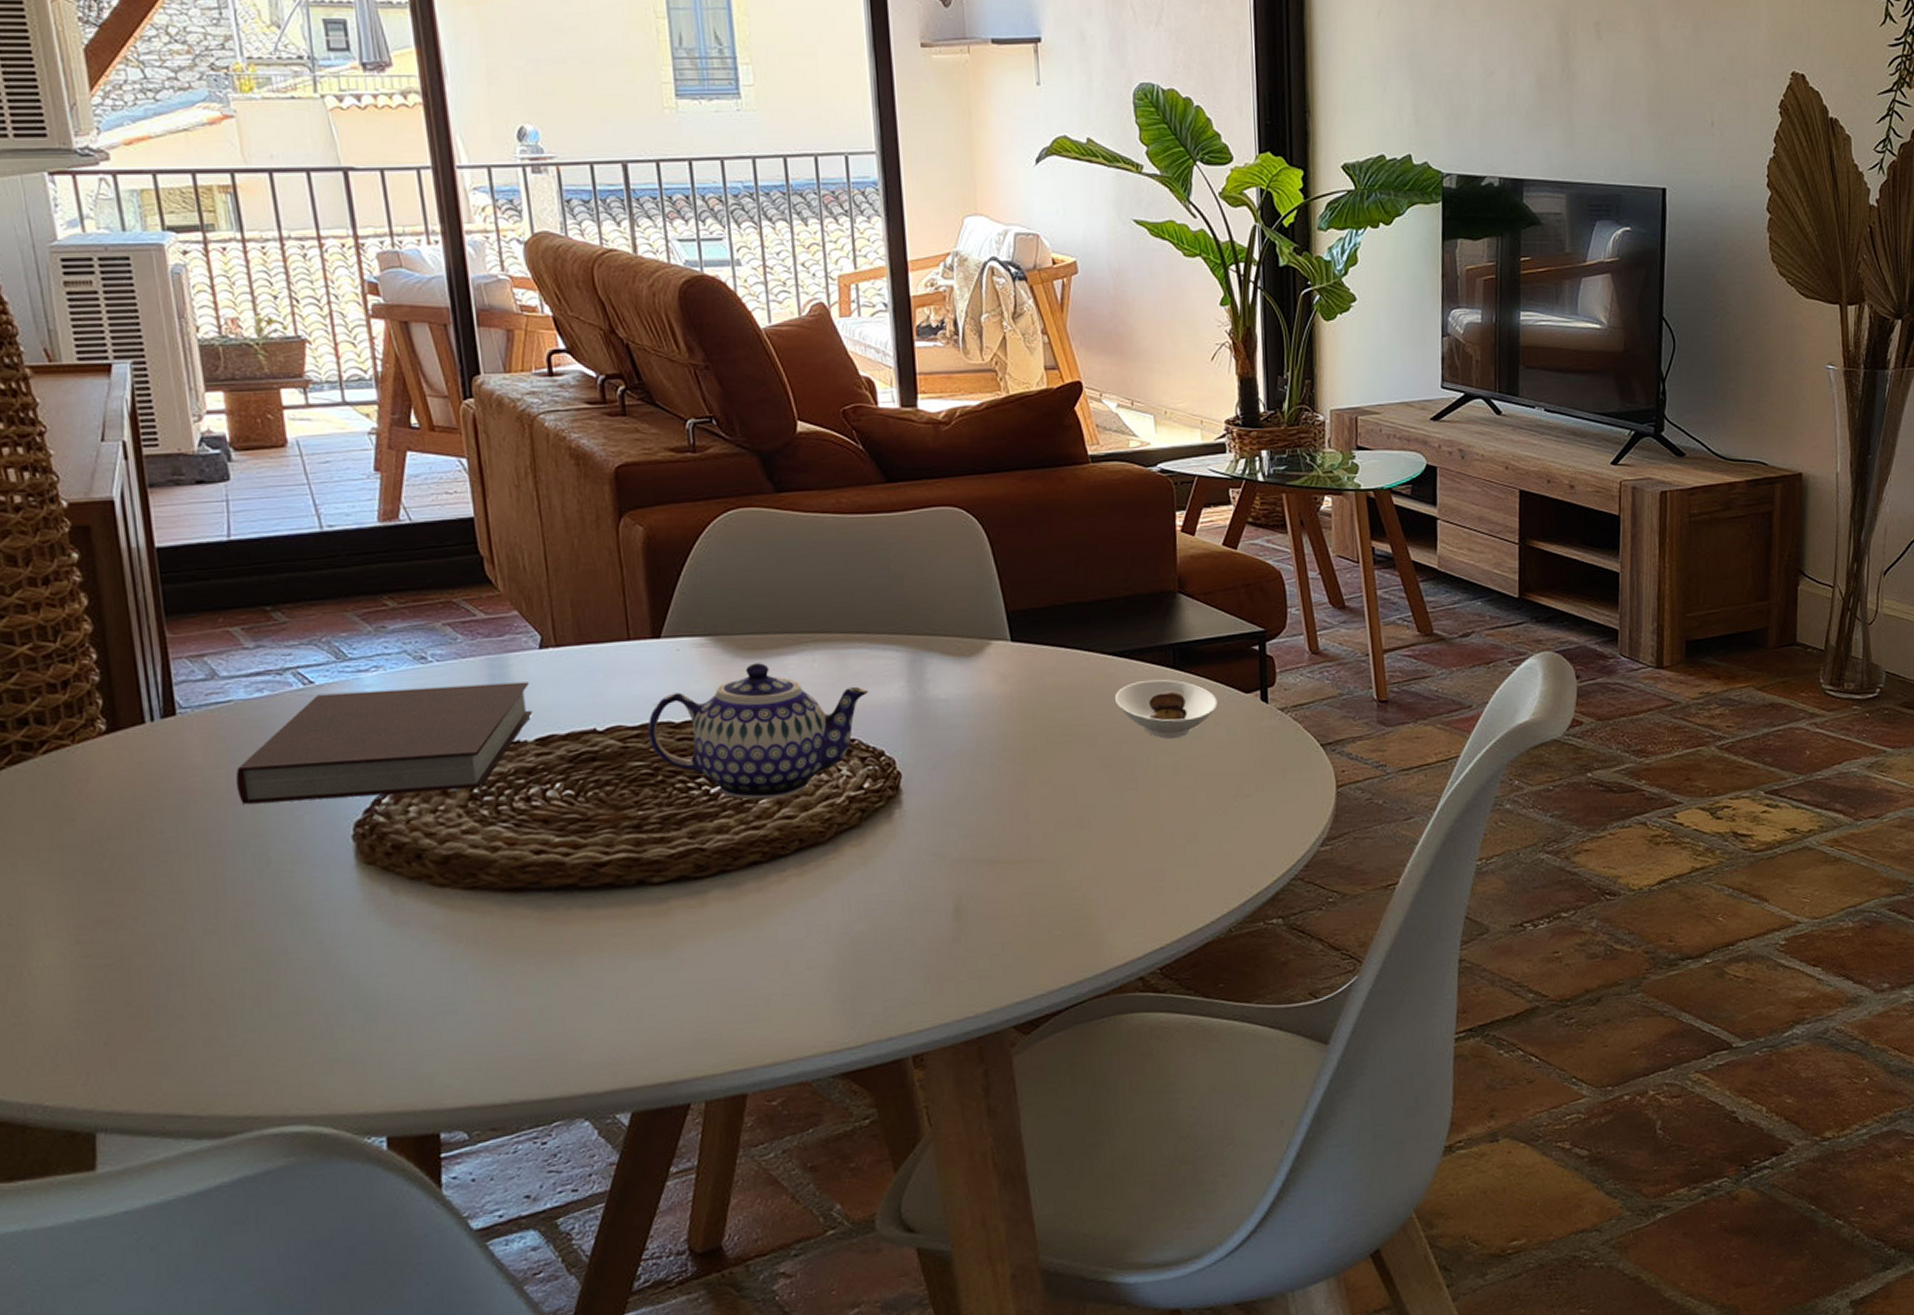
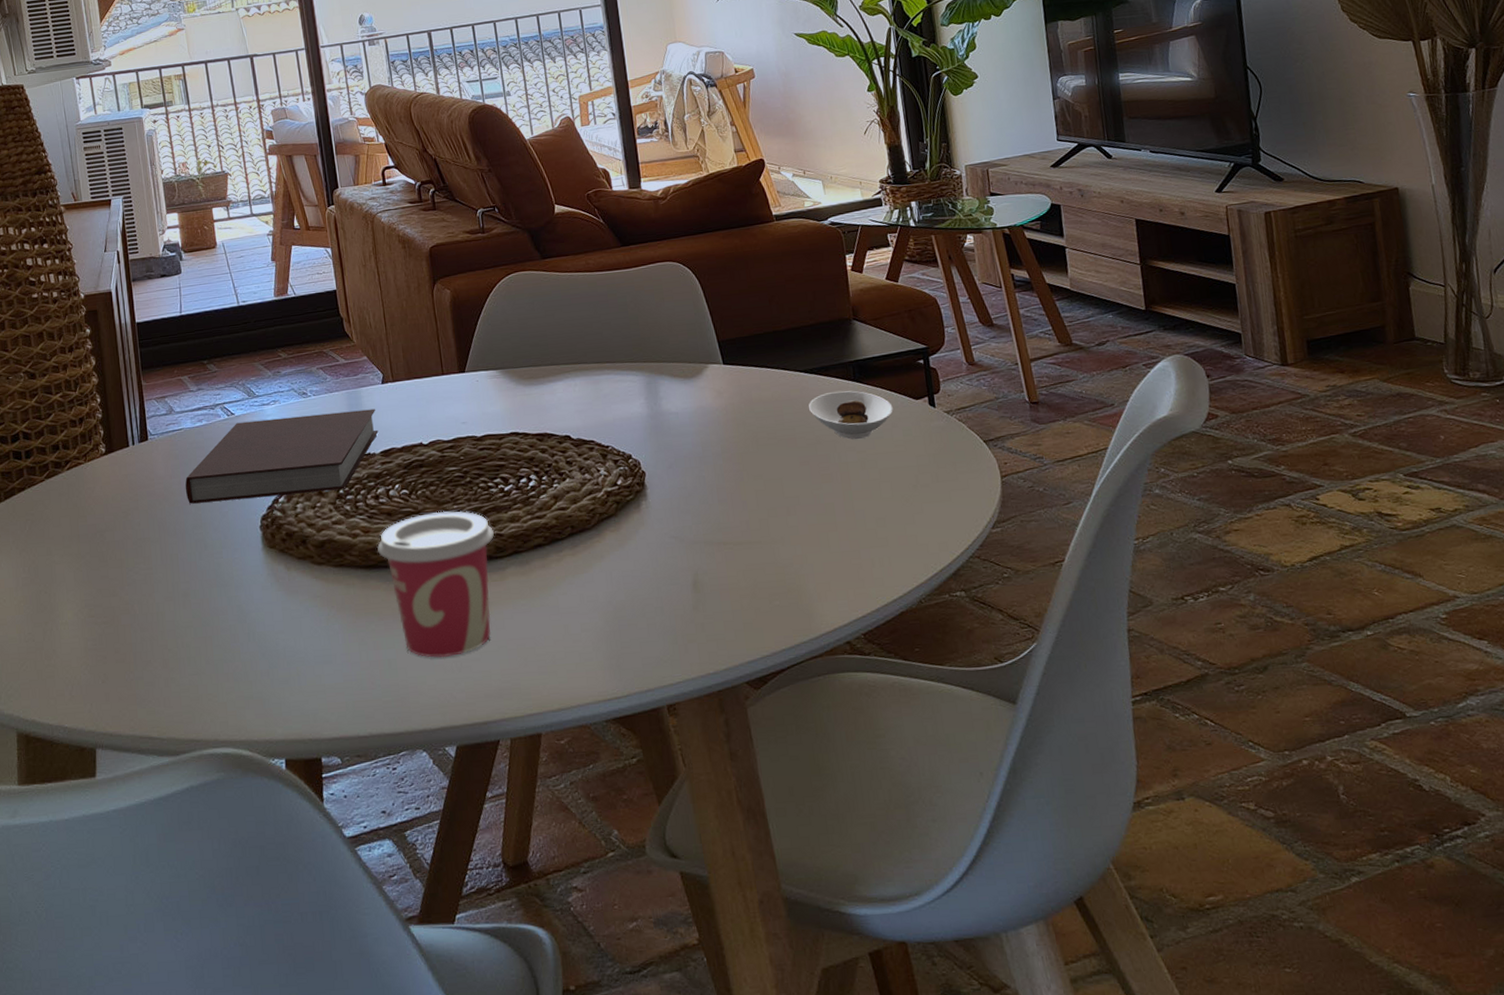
cup: none [527,818,693,1005] -> present [377,511,494,658]
teapot: present [648,663,869,800] -> none [458,388,618,495]

